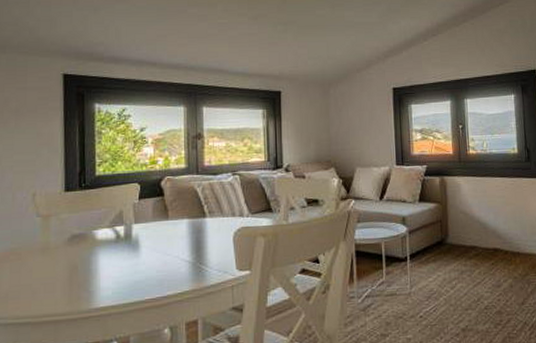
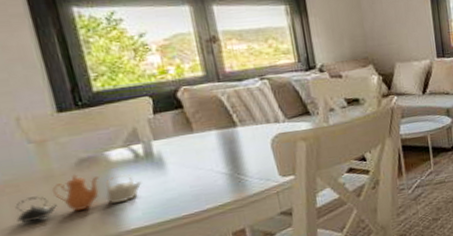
teapot: none [12,248,118,290] -> present [15,174,142,223]

